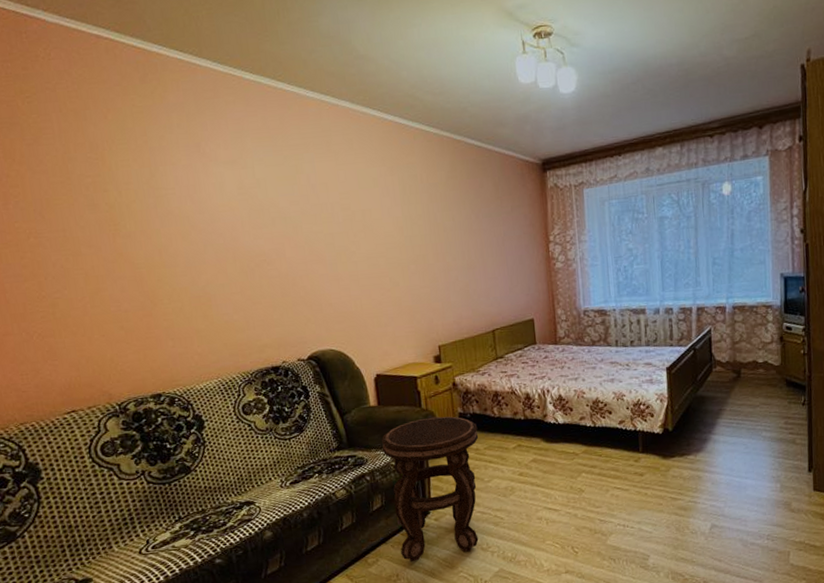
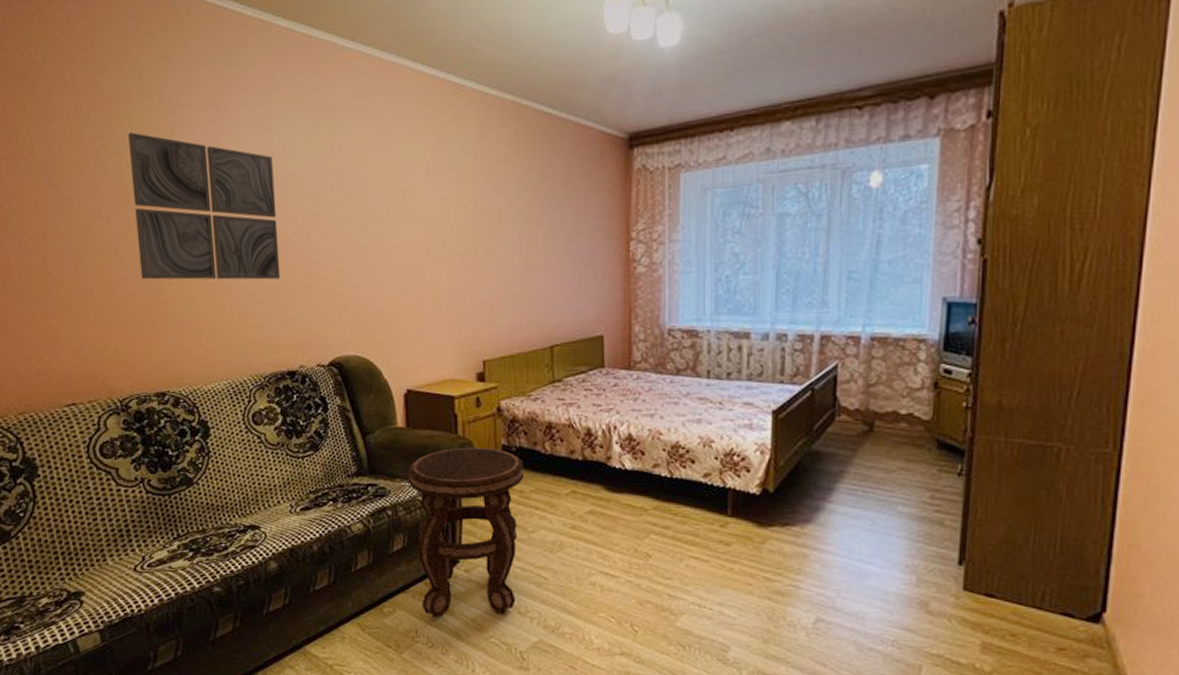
wall art: none [115,170,261,297] -> present [128,132,281,280]

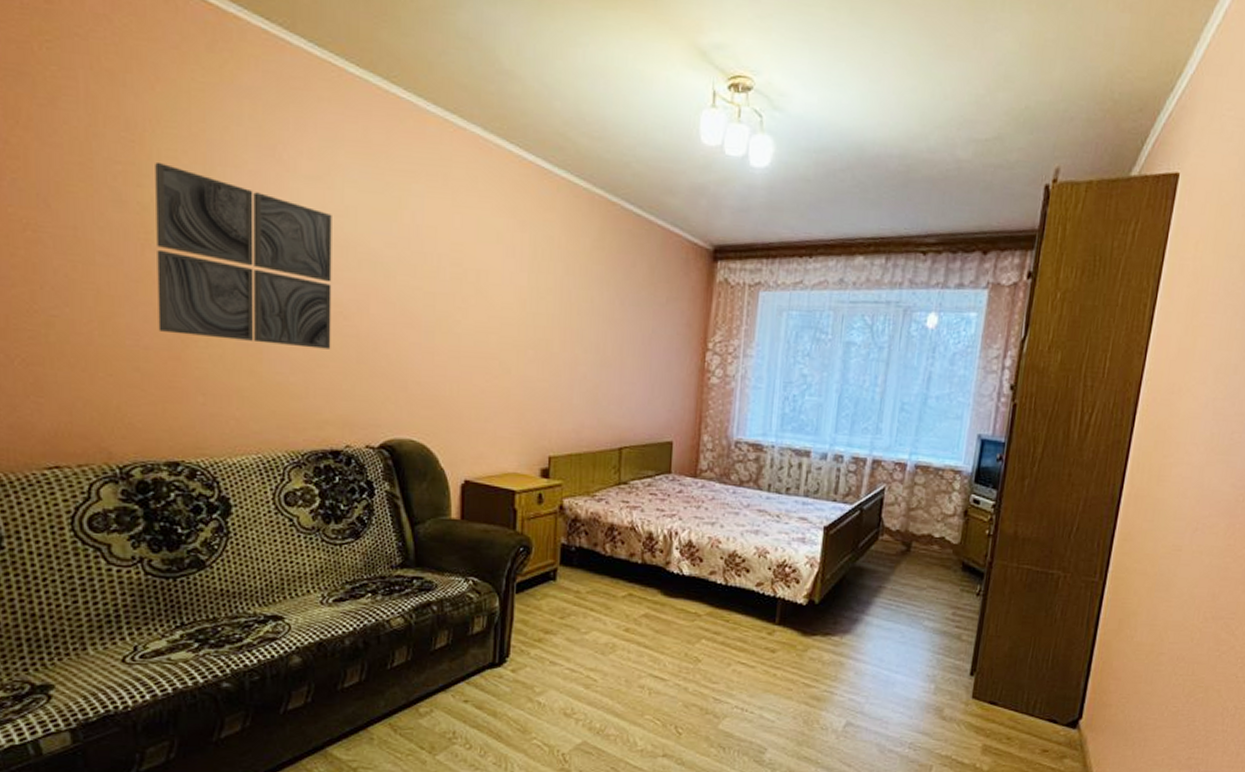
side table: present [407,447,525,618] -> none [457,543,582,719]

